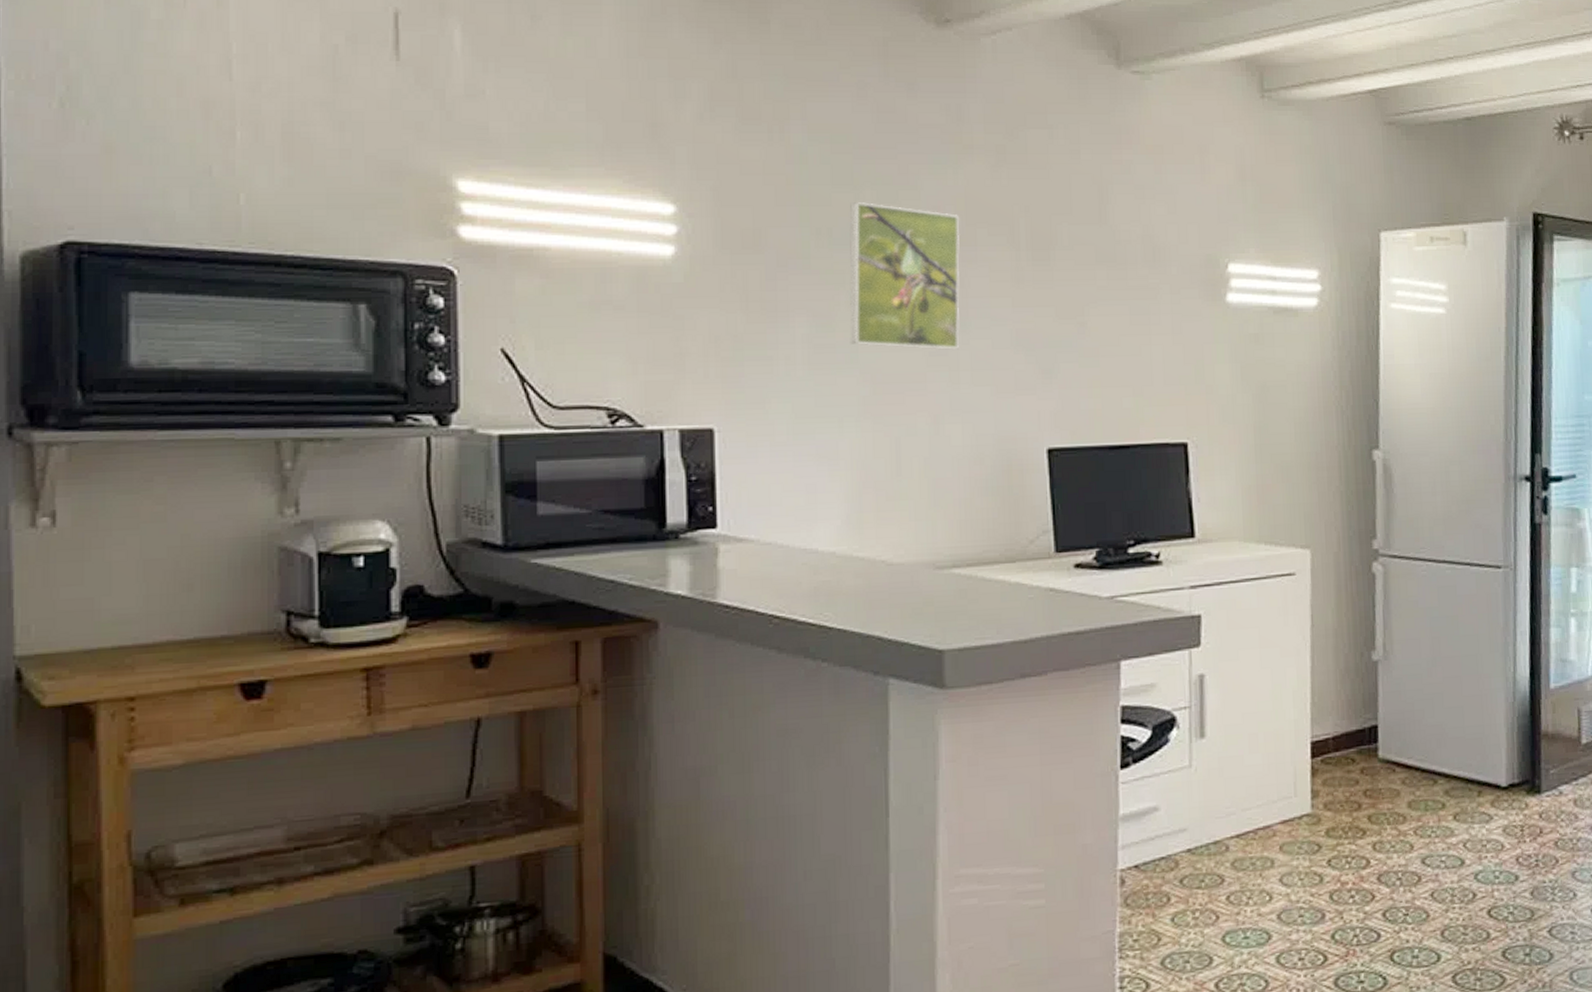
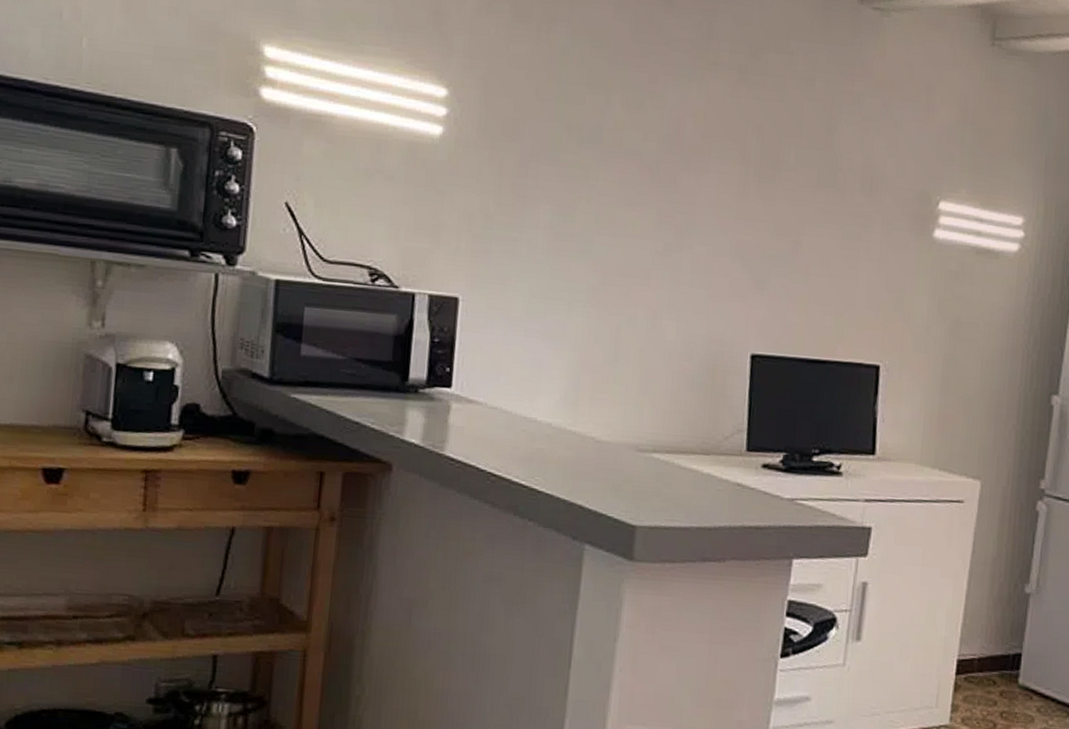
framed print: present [849,202,960,350] -> none [586,104,698,252]

